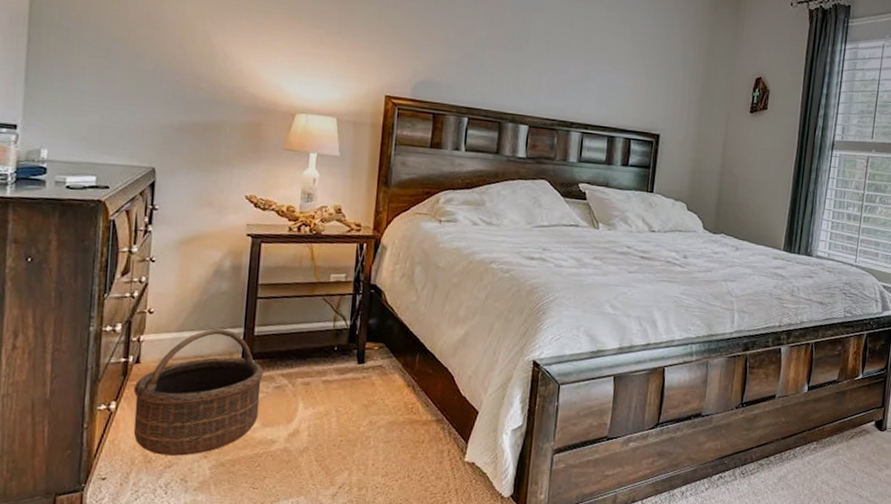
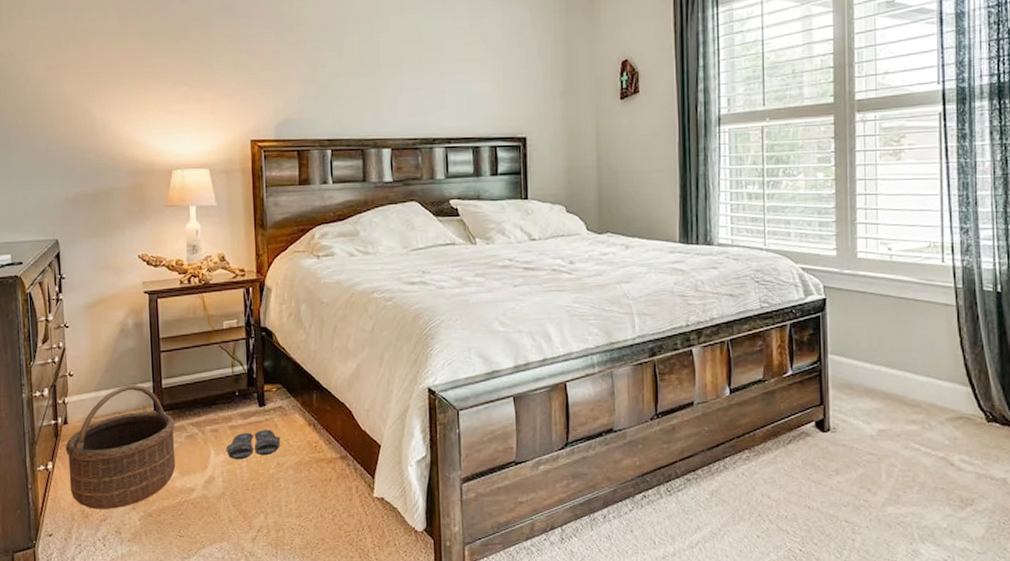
slippers: none [317,386,377,414] -> present [227,429,281,459]

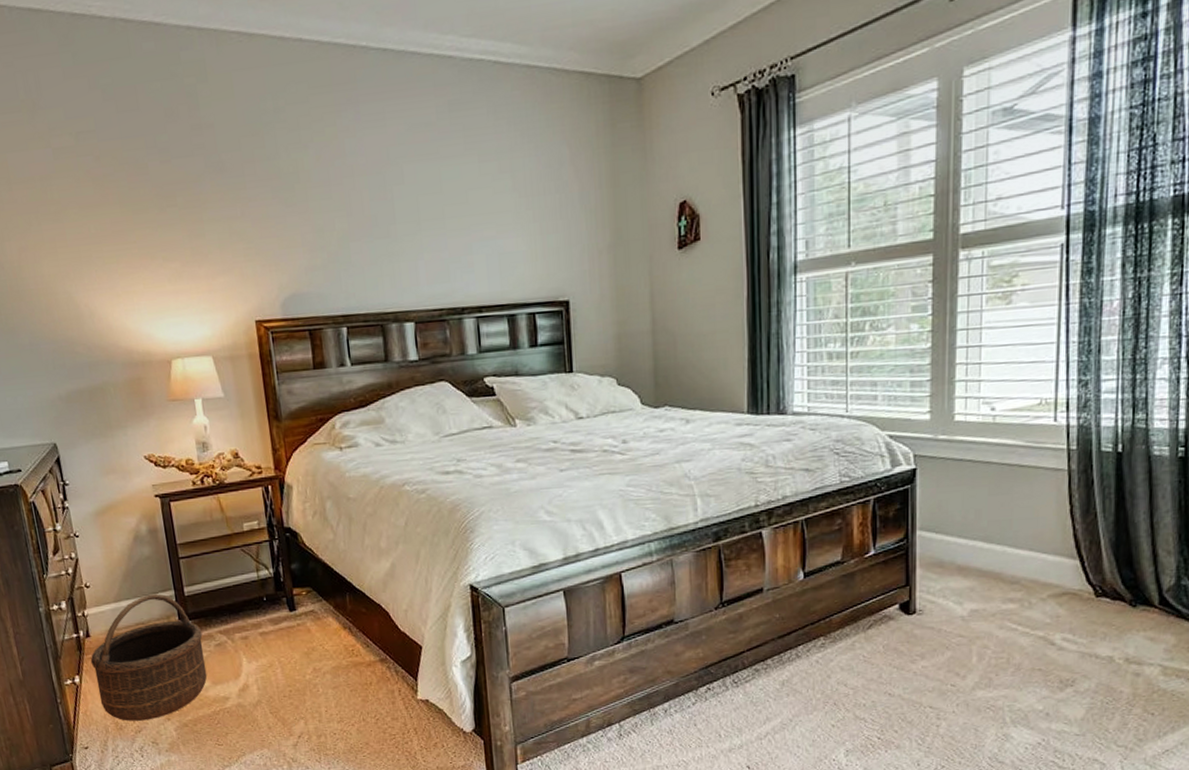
slippers: present [227,429,281,459] -> none [258,634,315,666]

